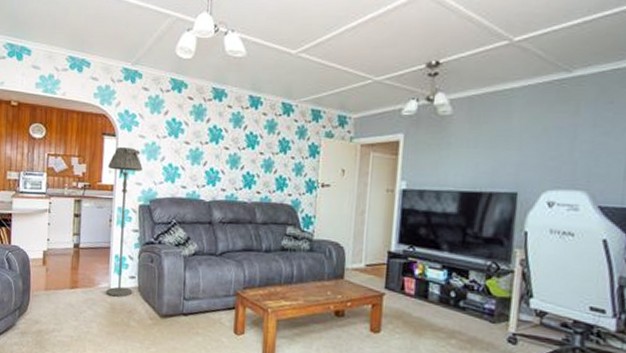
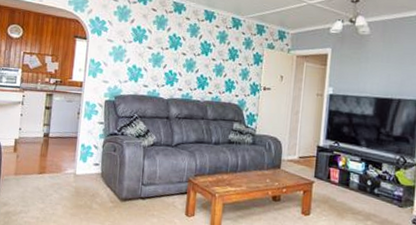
floor lamp: present [105,146,143,297] -> none [71,48,110,182]

